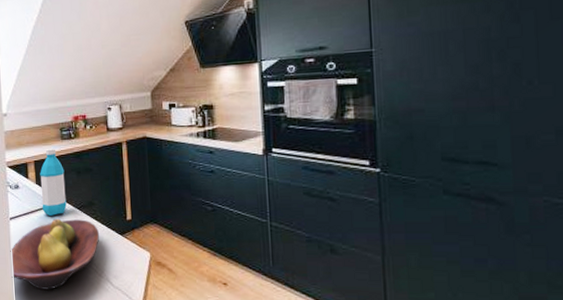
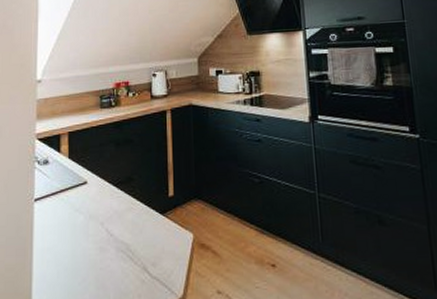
fruit bowl: present [10,218,100,290] -> none [31,197,138,286]
water bottle: present [40,148,67,216] -> none [73,117,102,195]

